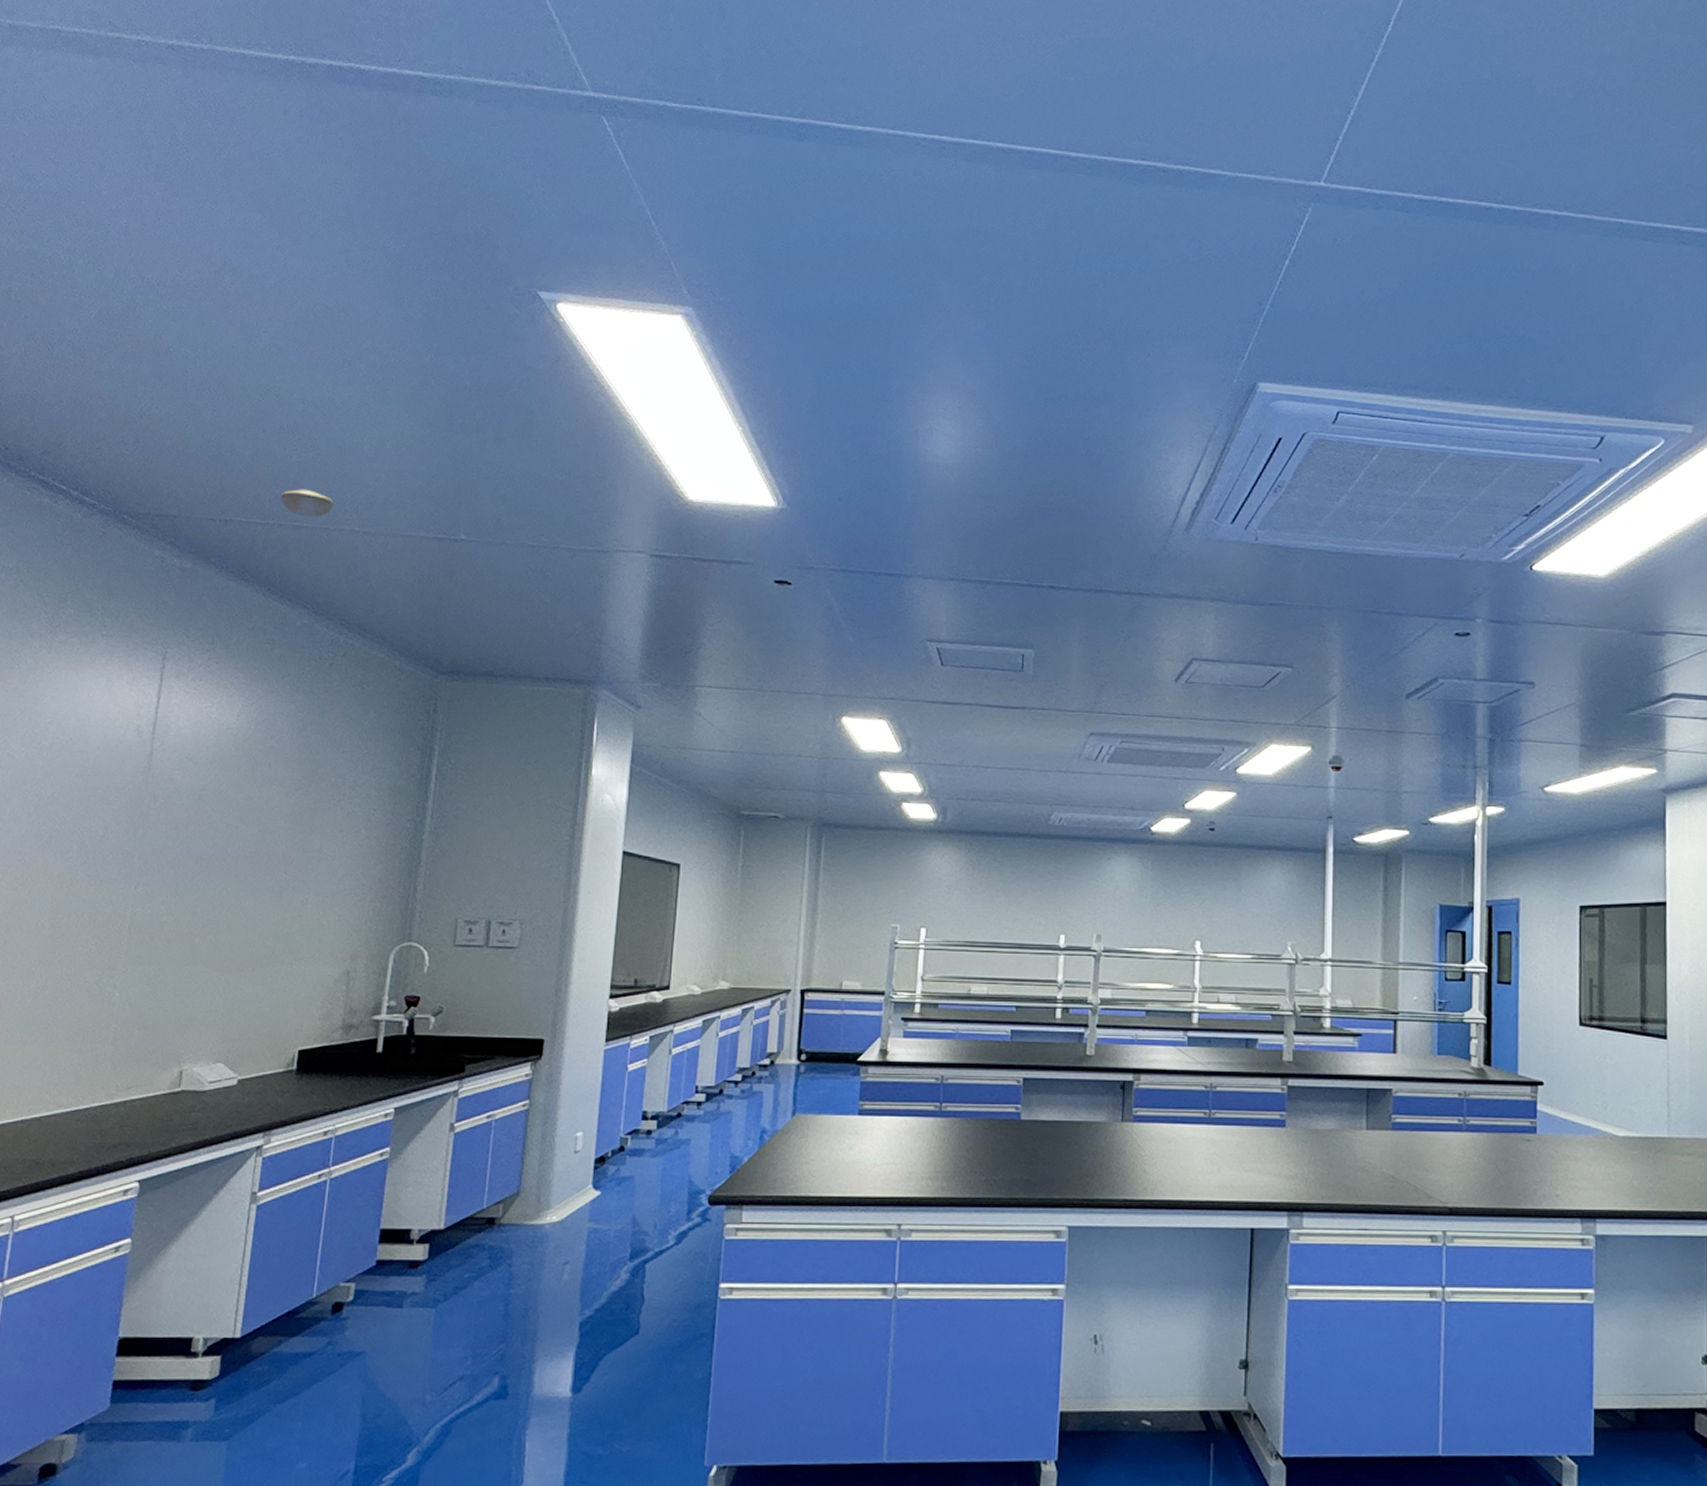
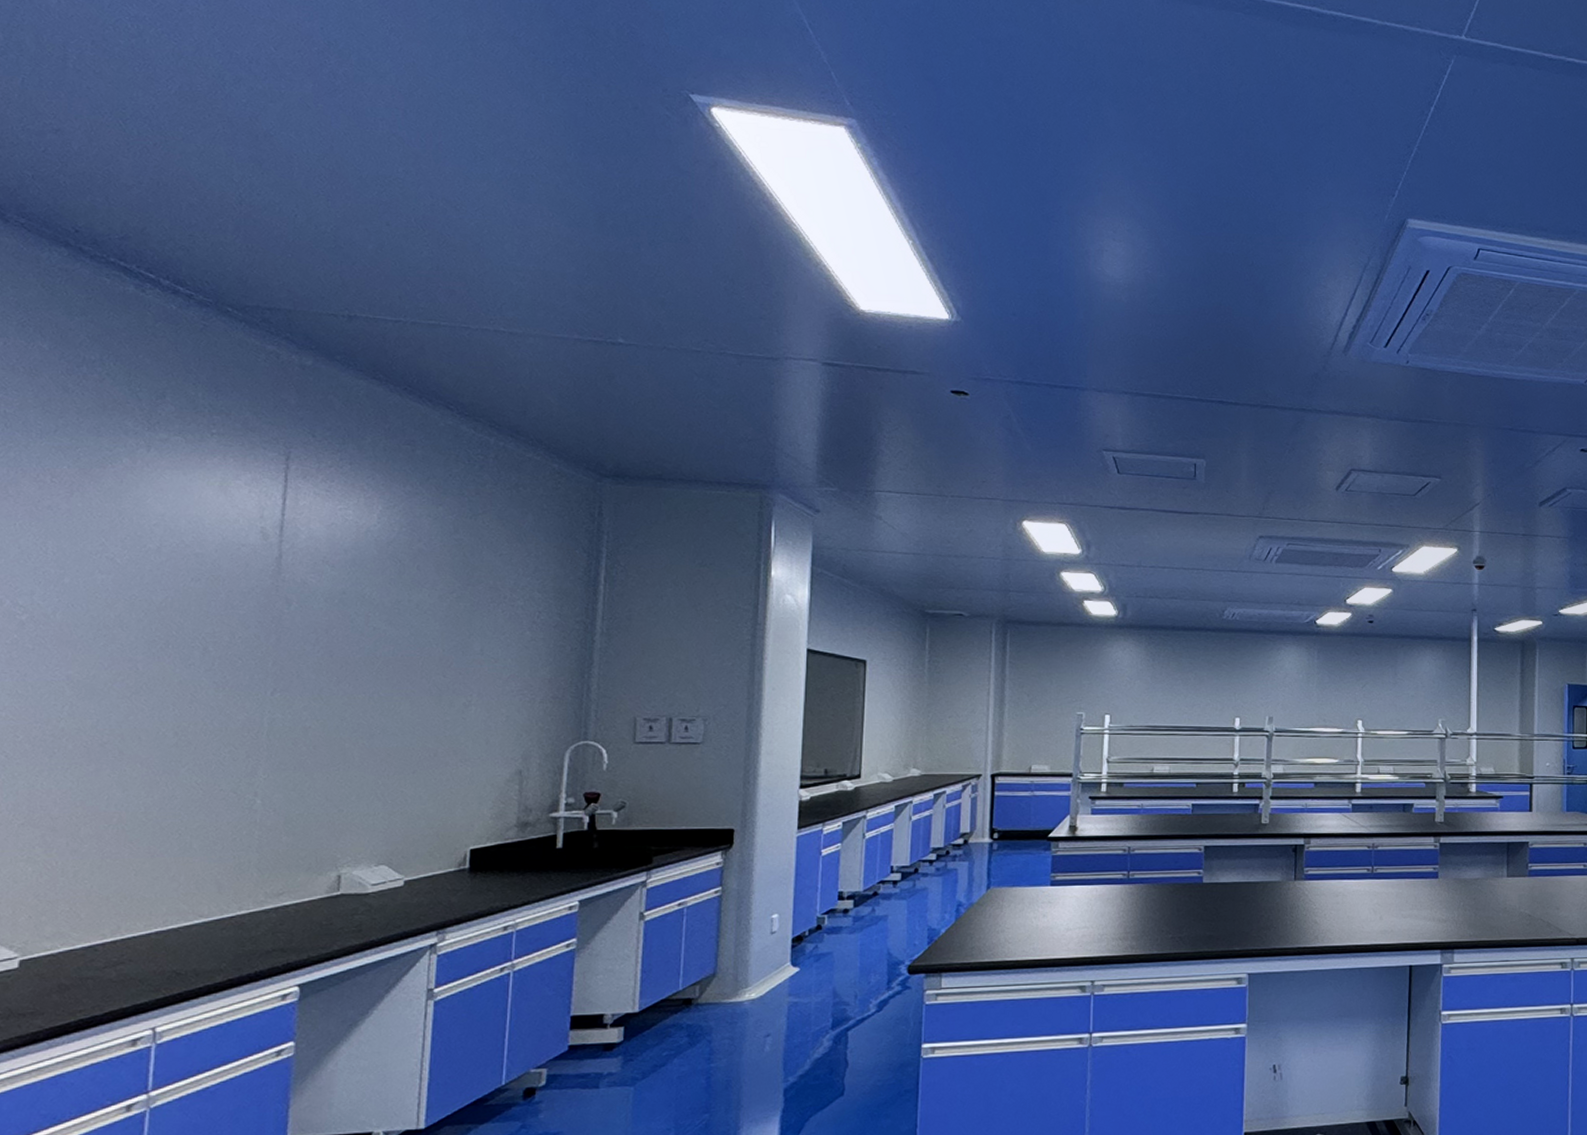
smoke detector: present [280,489,334,517] -> none [411,286,474,316]

